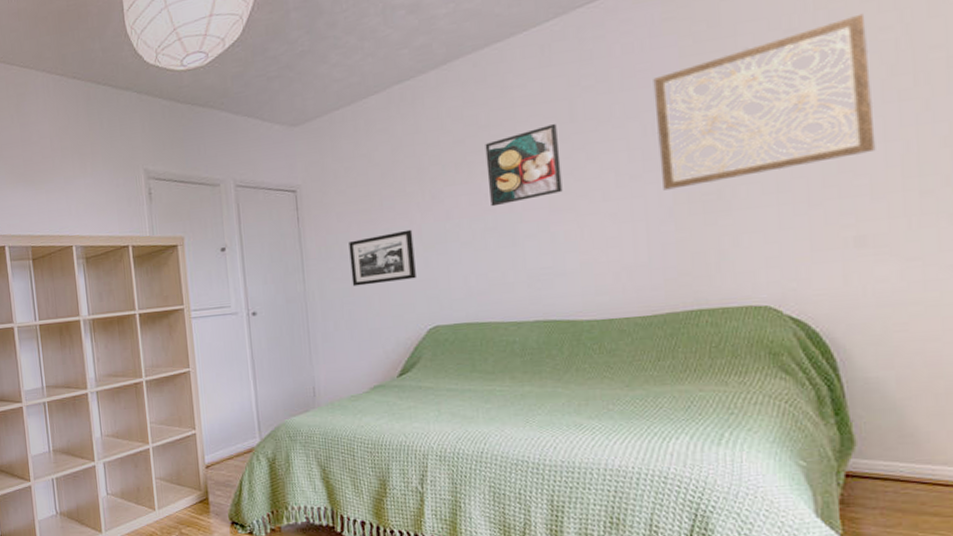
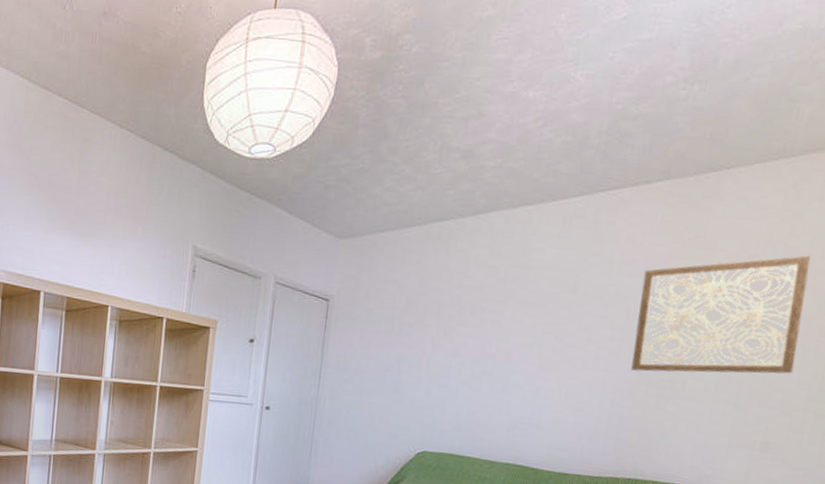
picture frame: present [349,229,416,286] -> none [360,358,422,405]
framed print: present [485,123,563,207] -> none [492,290,561,354]

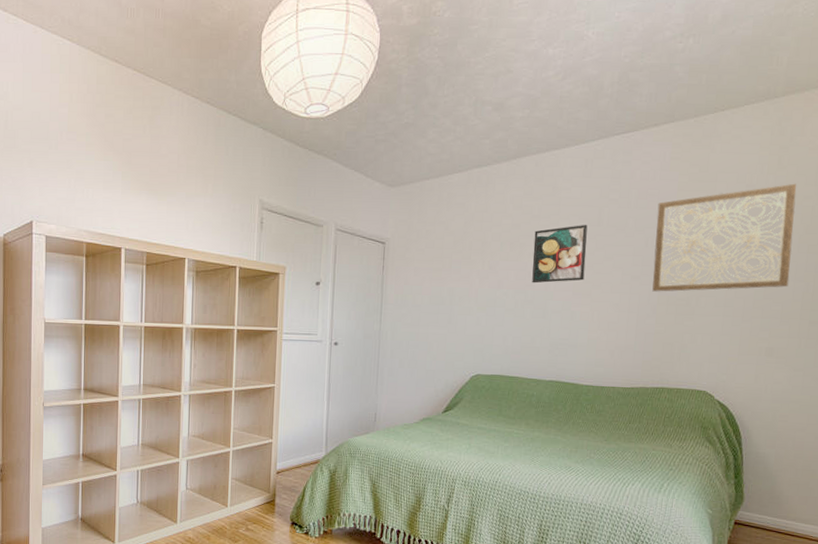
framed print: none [492,290,561,354] -> present [532,224,588,284]

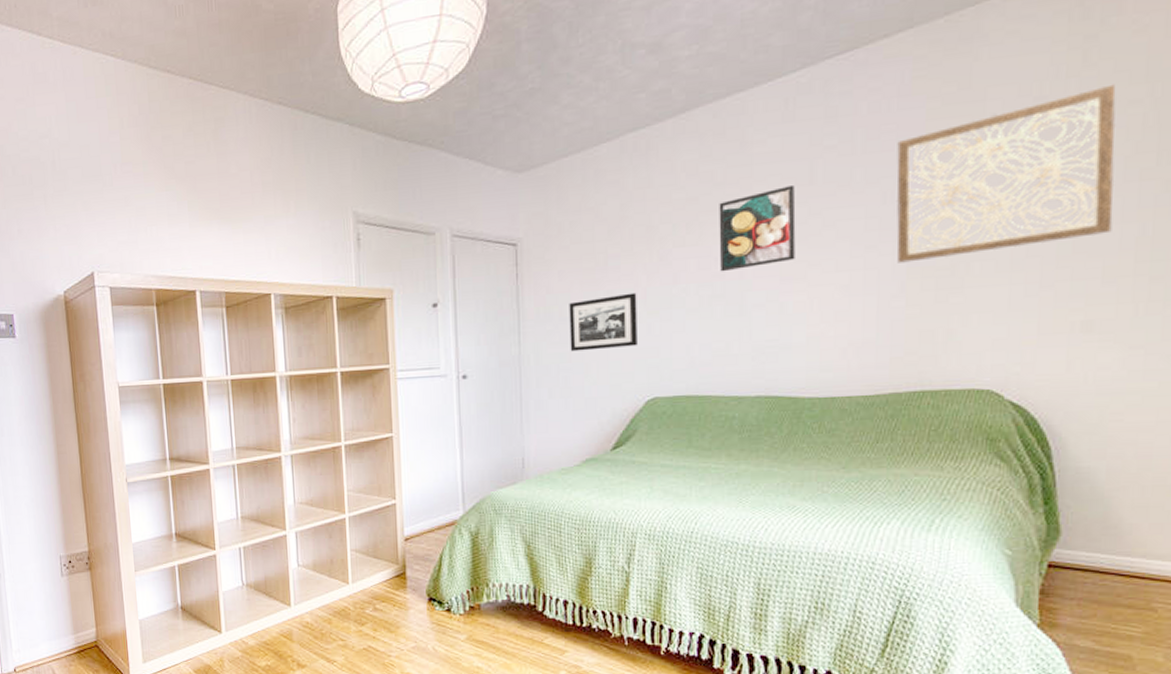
picture frame: none [418,291,471,333] -> present [569,292,637,352]

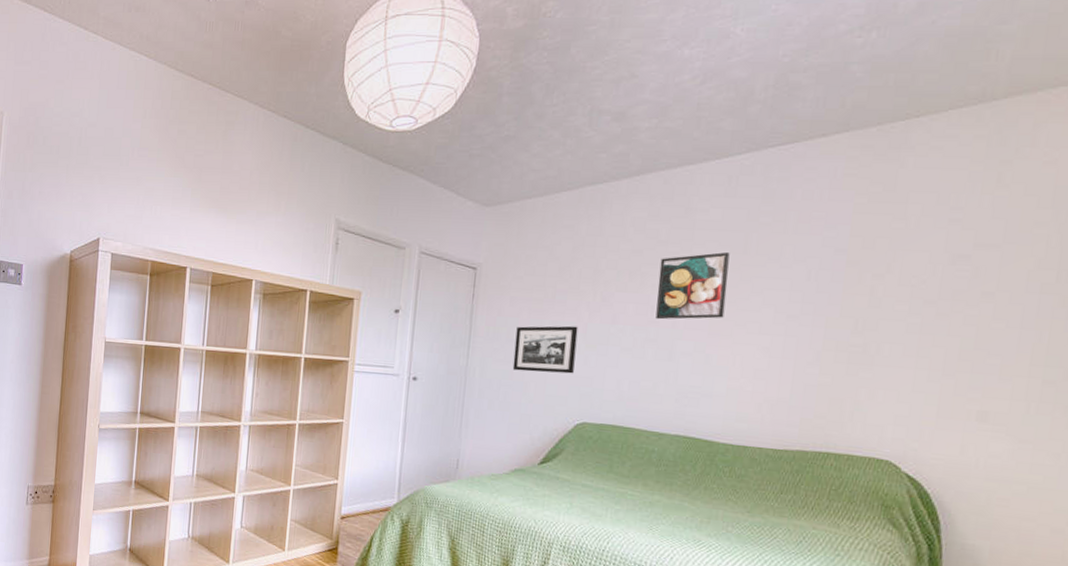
wall art: present [896,84,1116,263] -> none [815,205,1025,336]

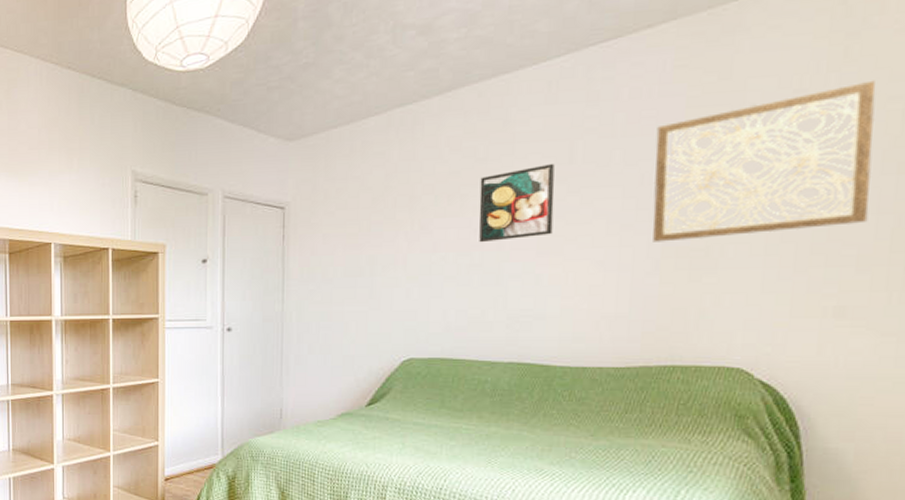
picture frame: present [512,326,578,374] -> none [331,258,397,311]
wall art: none [815,205,1025,336] -> present [653,80,876,242]

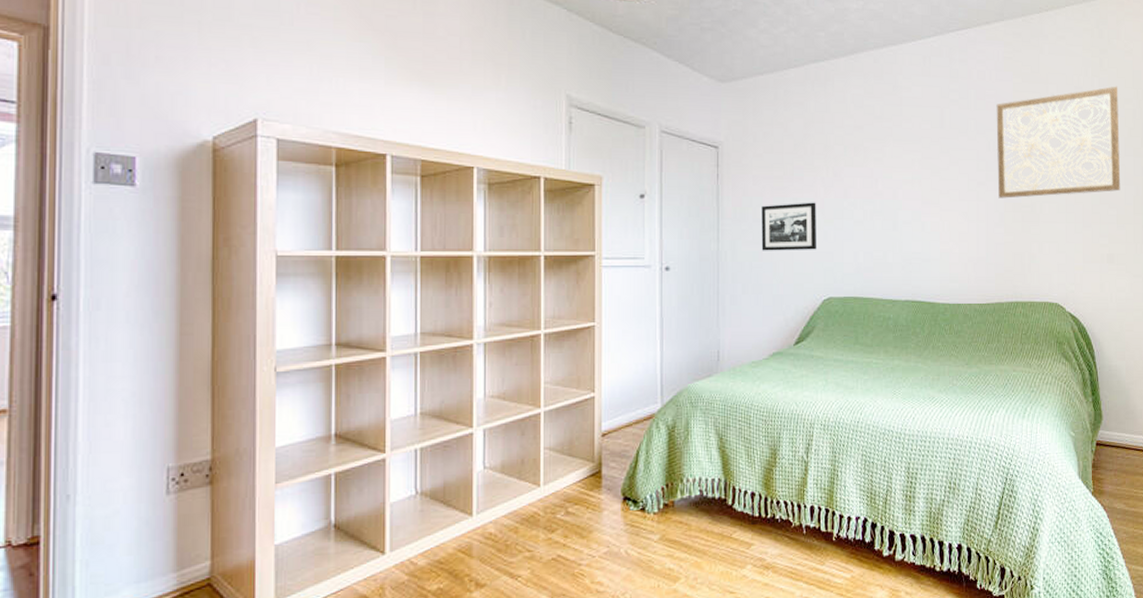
picture frame: none [331,258,397,311] -> present [761,202,816,251]
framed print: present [479,163,555,243] -> none [878,126,932,192]

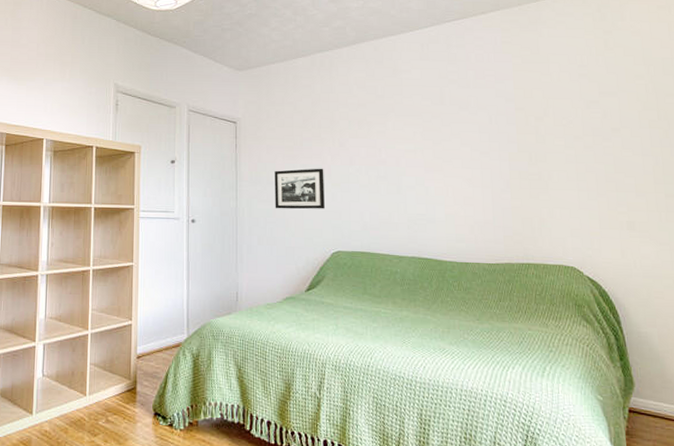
wall art: present [996,86,1121,199] -> none [496,63,637,167]

